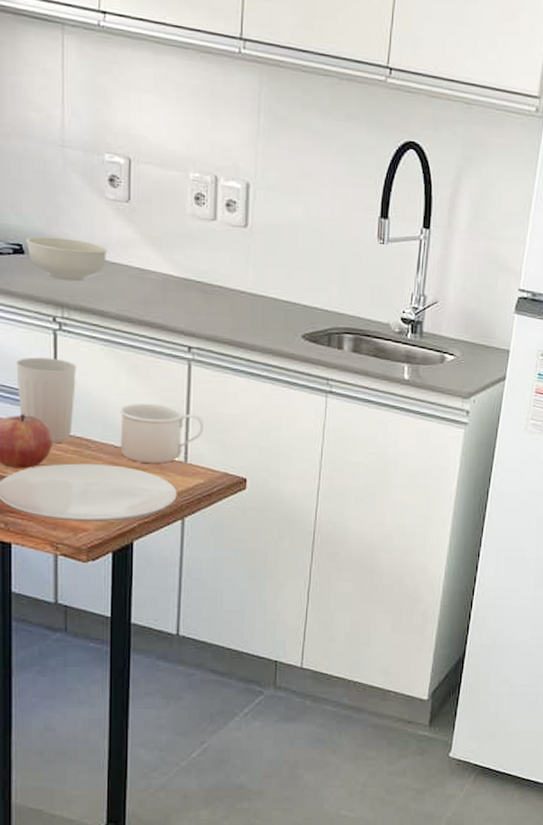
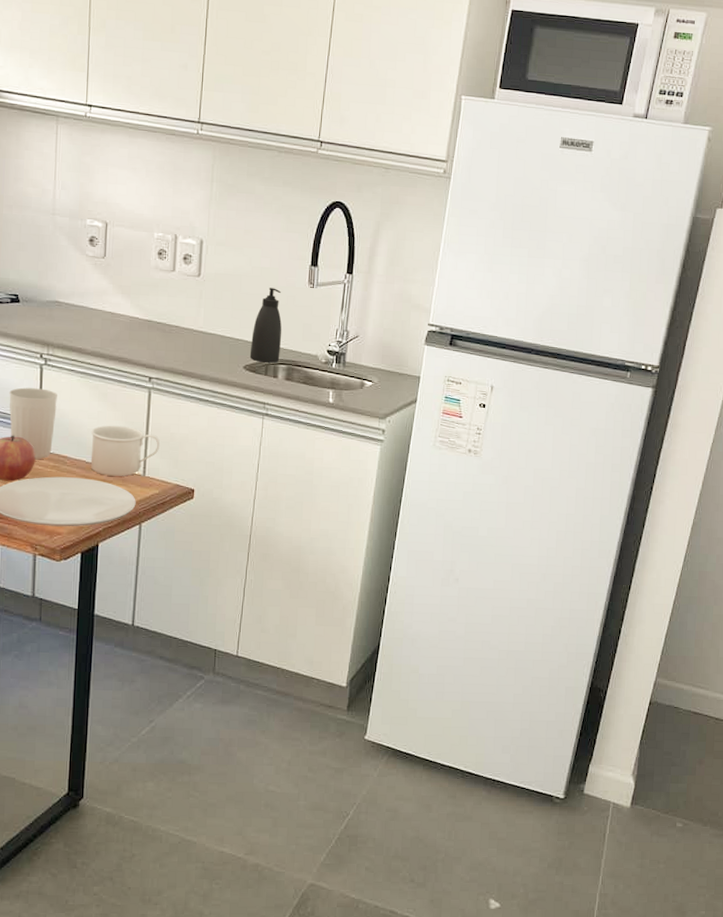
bowl: present [25,236,108,282] -> none [21,287,86,325]
soap dispenser: none [309,242,348,332] -> present [249,288,282,363]

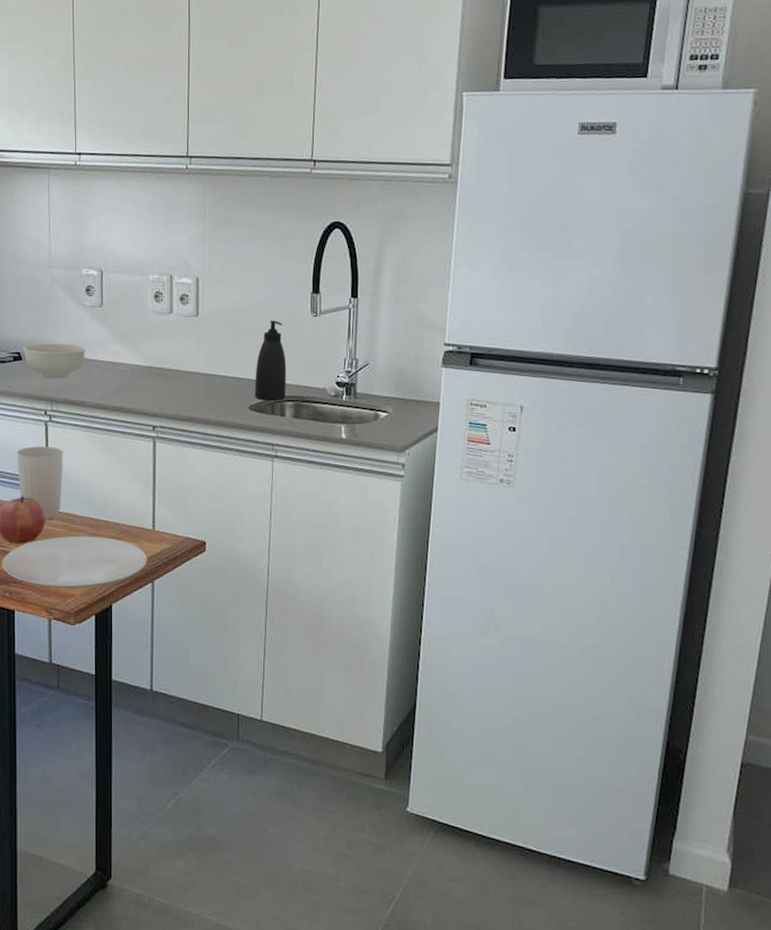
bowl: none [21,287,86,325] -> present [23,343,86,379]
mug: present [90,425,161,477] -> none [98,479,169,532]

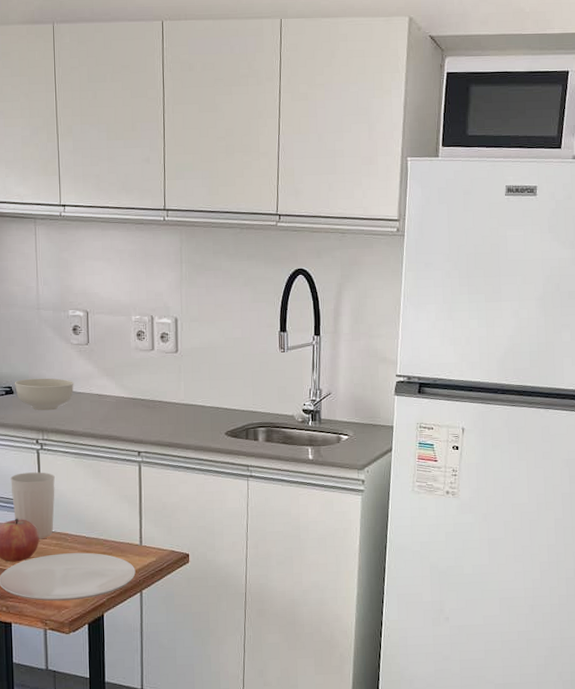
soap dispenser: present [254,320,287,401] -> none [230,356,259,427]

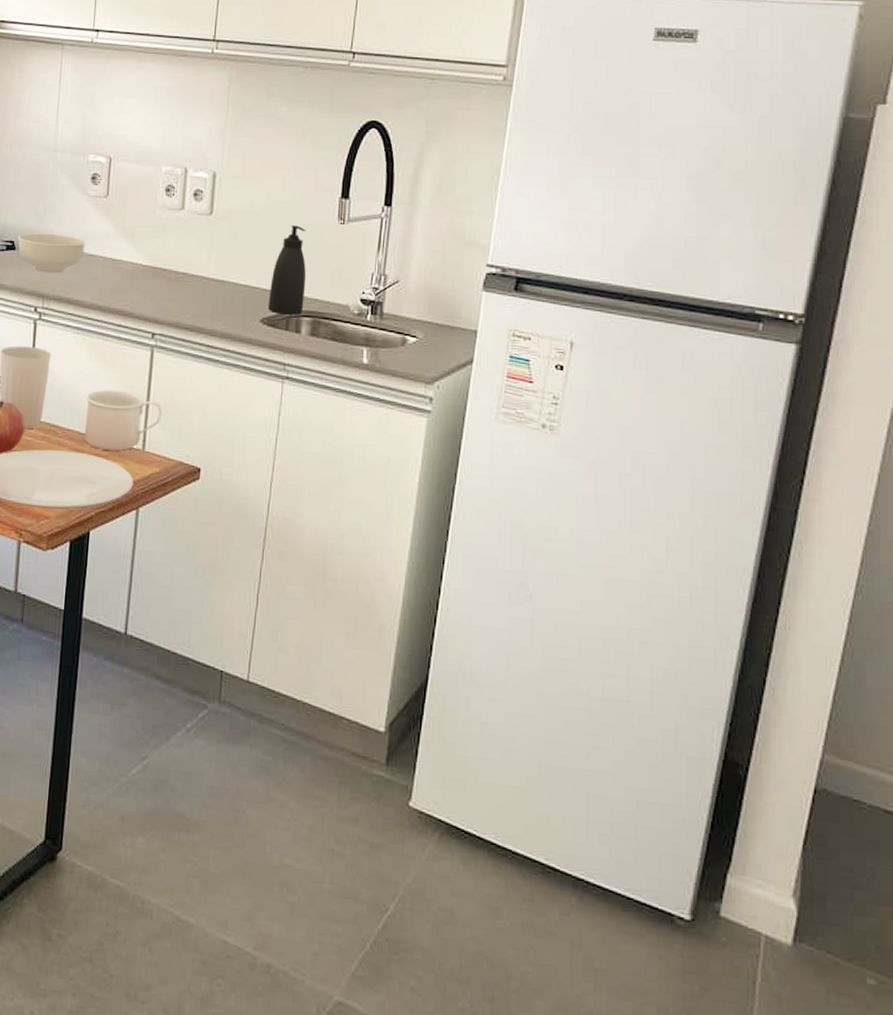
mug: none [88,499,154,548] -> present [84,389,163,451]
soap dispenser: none [230,356,259,427] -> present [267,225,307,315]

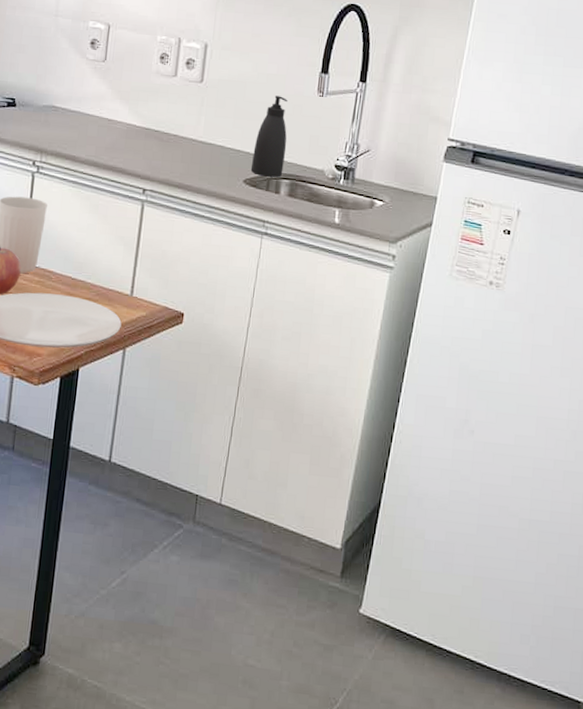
bowl: present [17,233,86,274] -> none [18,91,84,131]
mug: present [84,389,163,451] -> none [76,239,151,296]

